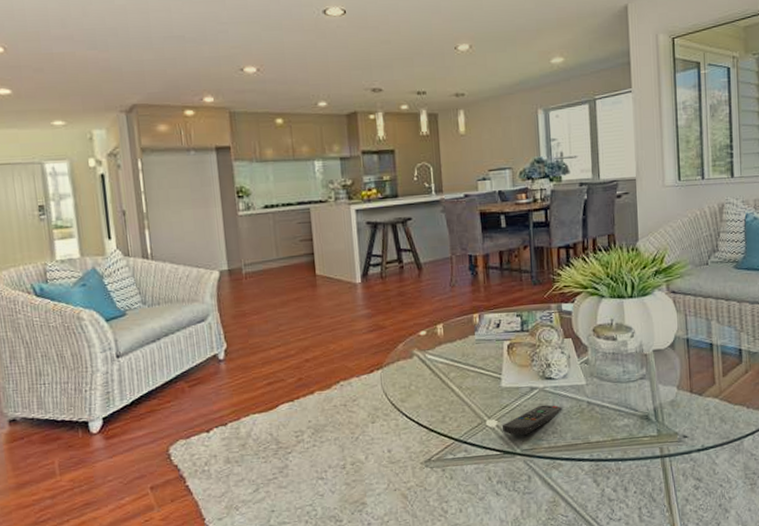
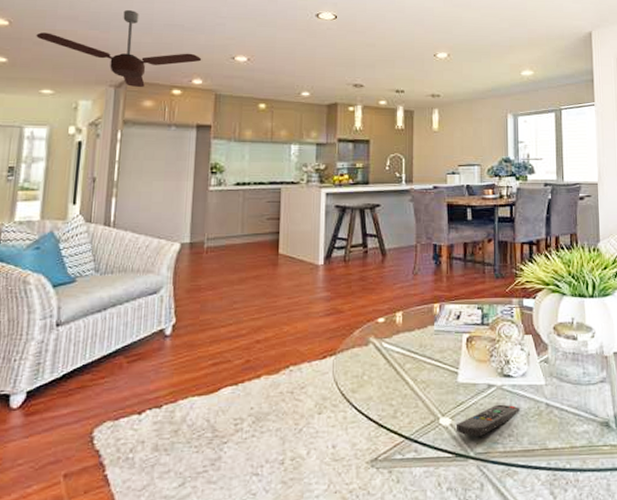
ceiling fan: none [34,22,210,112] -> present [36,9,202,88]

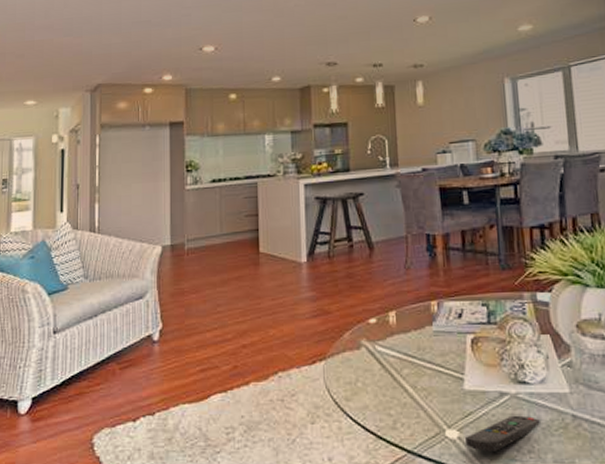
ceiling fan: present [36,9,202,88] -> none [18,11,170,90]

